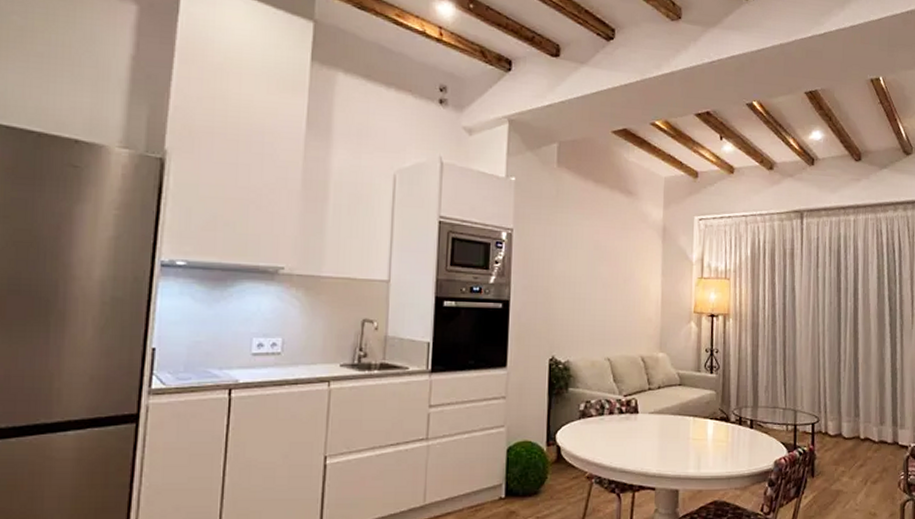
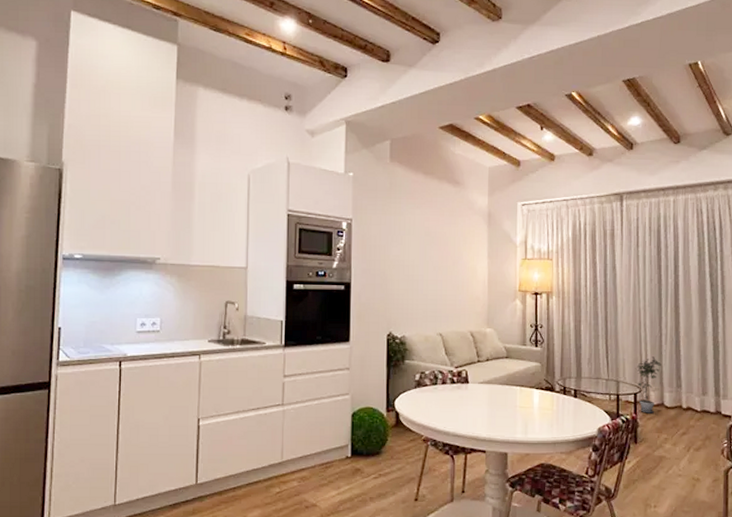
potted plant: none [813,384,840,445] -> present [635,356,662,414]

